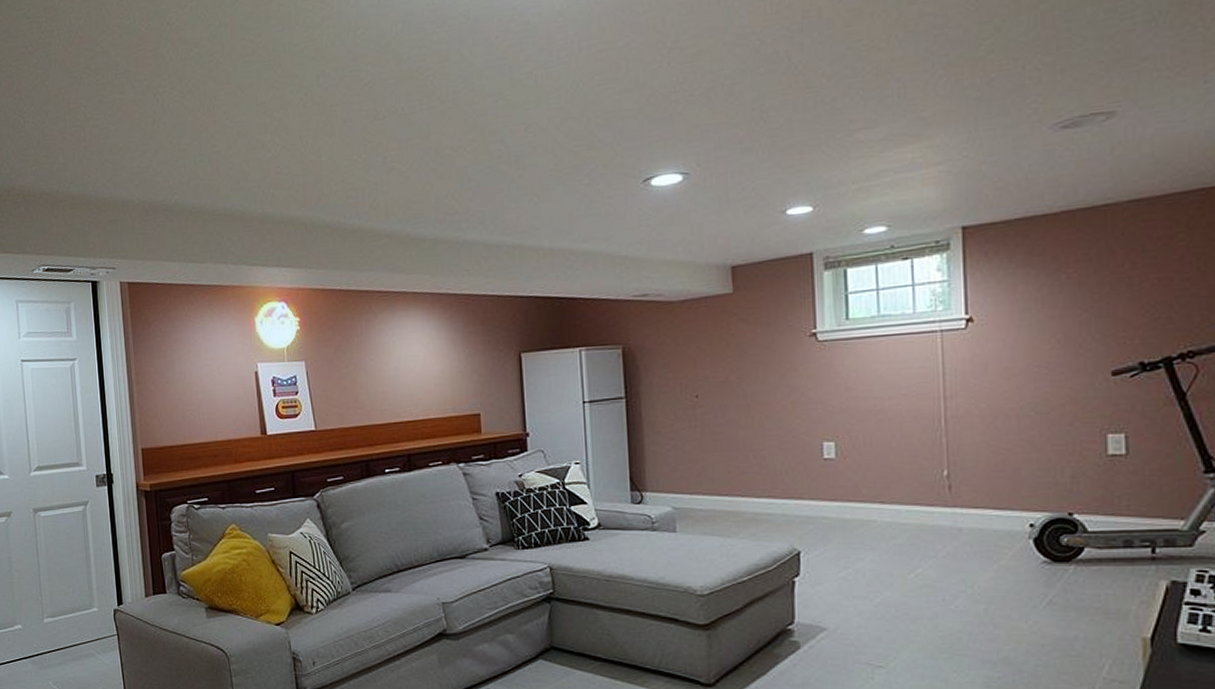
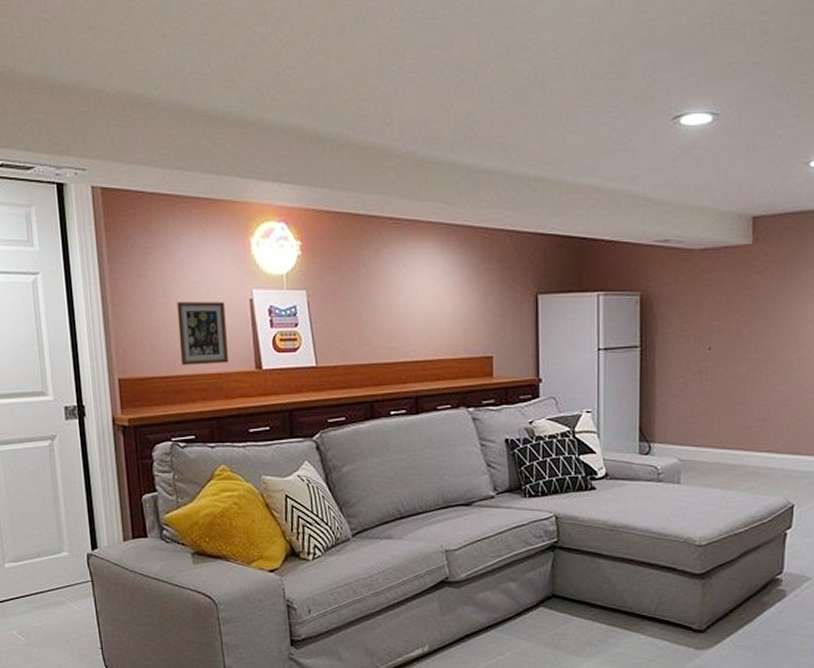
picture frame: none [191,375,237,434] -> present [177,301,228,365]

